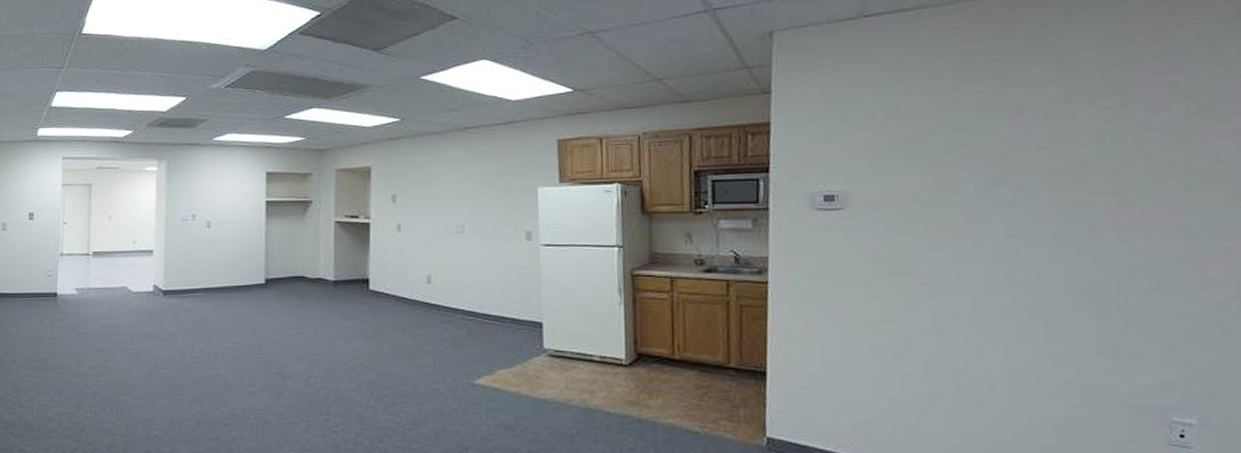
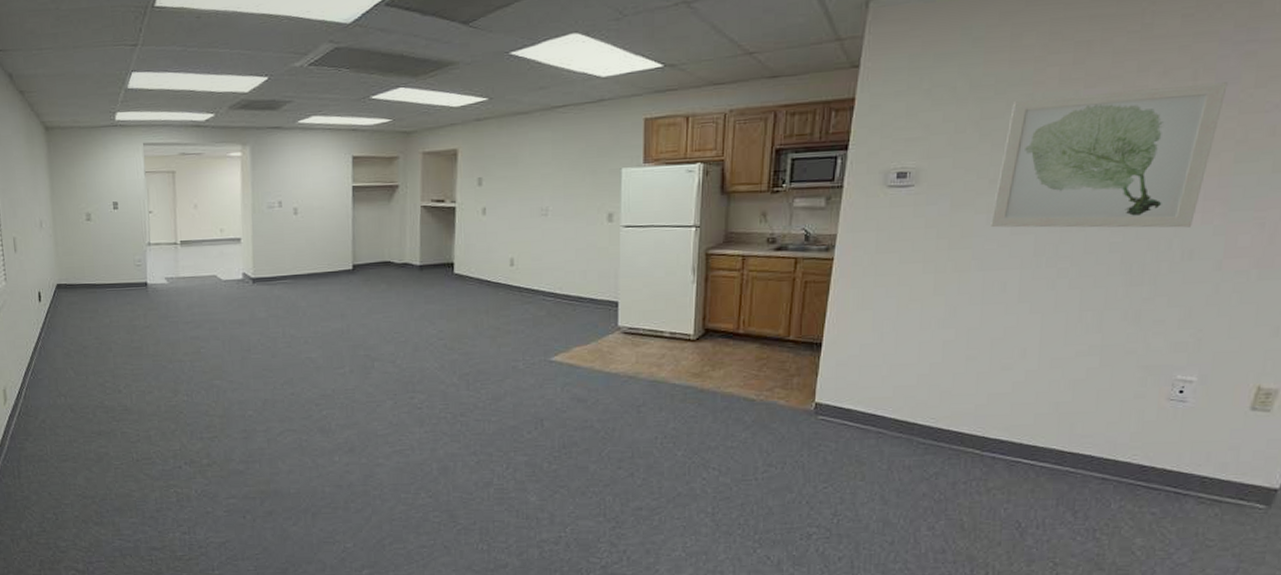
wall art: none [931,111,1159,257] -> present [990,82,1228,228]

